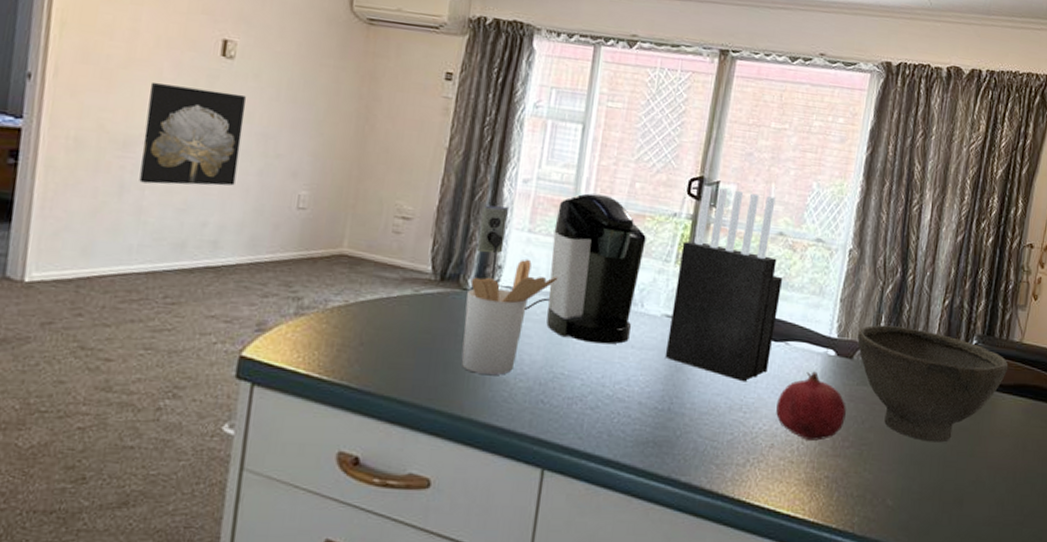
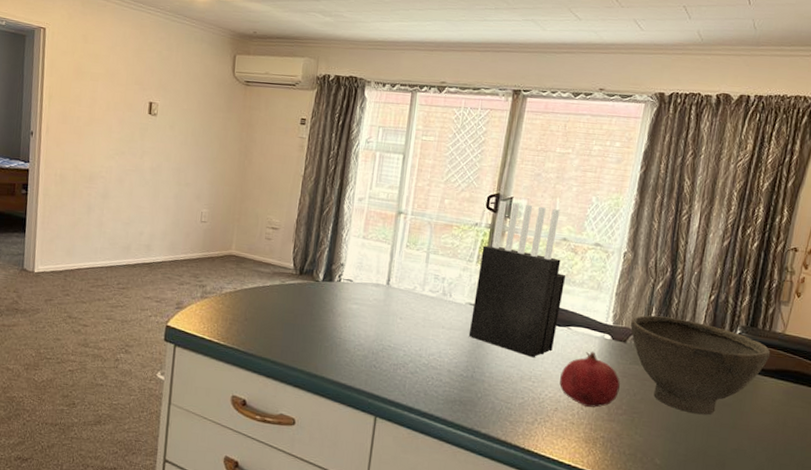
wall art: present [139,82,246,186] -> none [100,134,166,207]
utensil holder: present [461,259,560,375] -> none [315,258,387,345]
coffee maker: present [476,193,646,345] -> none [325,208,453,325]

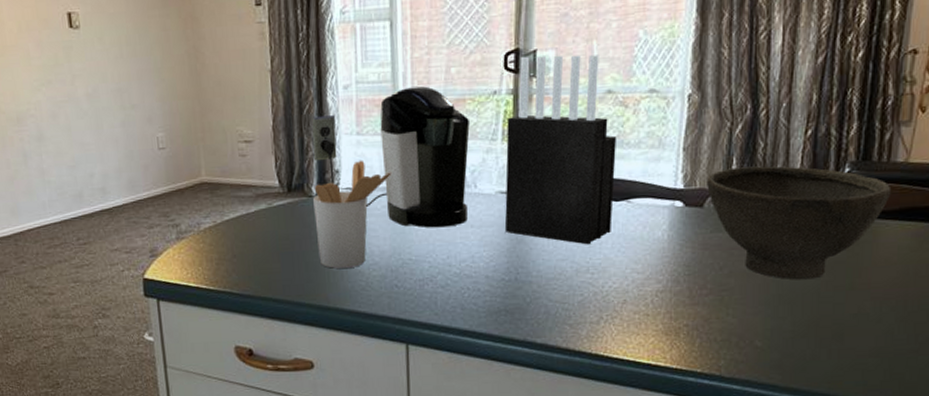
utensil holder: none [315,258,387,345] -> present [313,160,393,268]
coffee maker: none [325,208,453,325] -> present [312,86,470,228]
fruit: present [559,351,620,408] -> none [625,225,701,292]

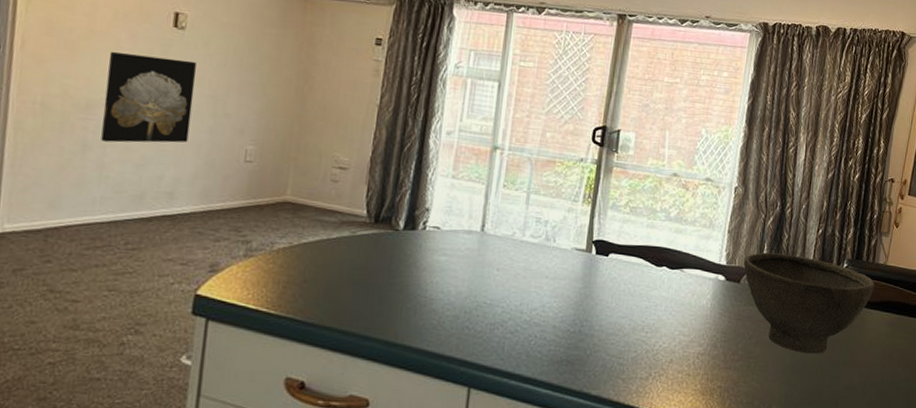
wall art: none [23,58,106,150] -> present [101,51,197,143]
coffee maker: present [312,86,470,228] -> none [406,143,557,276]
utensil holder: present [313,160,393,268] -> none [394,202,481,305]
knife block: present [504,55,617,245] -> none [575,133,678,306]

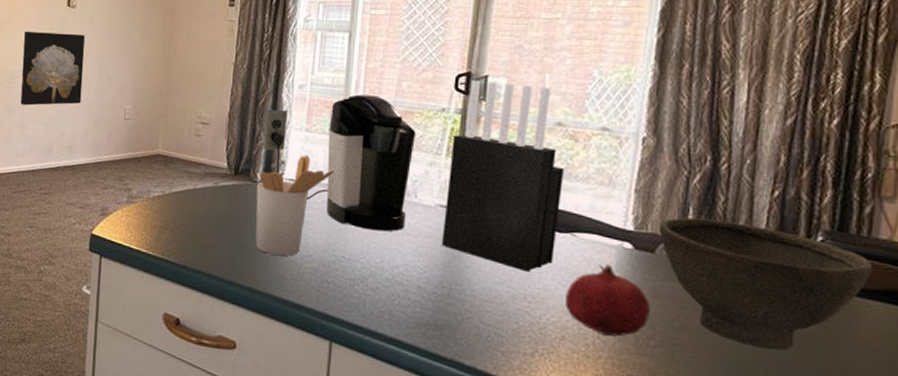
utensil holder: none [394,202,481,305] -> present [255,155,336,256]
coffee maker: none [406,143,557,276] -> present [262,94,416,232]
knife block: none [575,133,678,306] -> present [441,80,565,272]
fruit: none [674,294,735,355] -> present [565,264,650,337]

